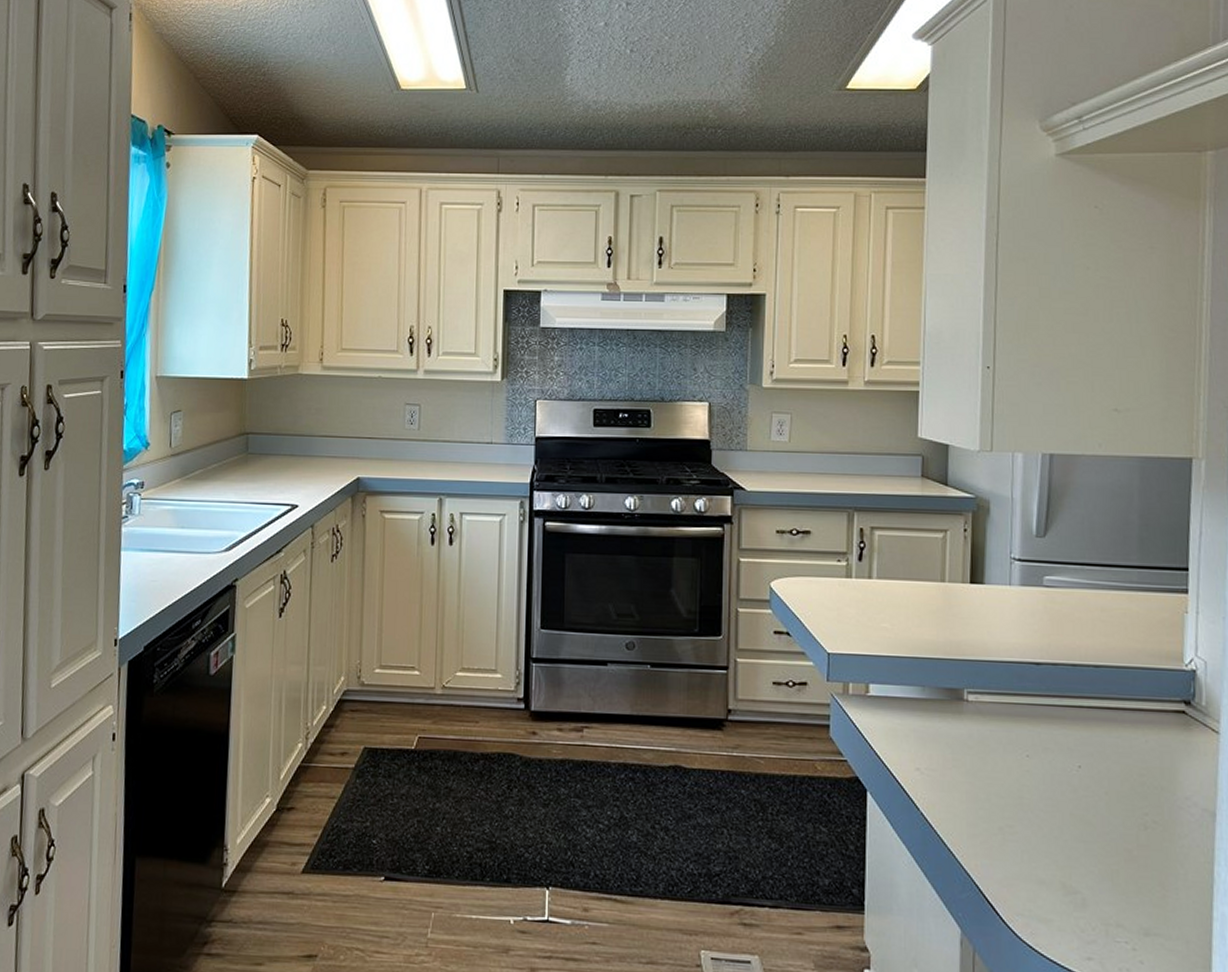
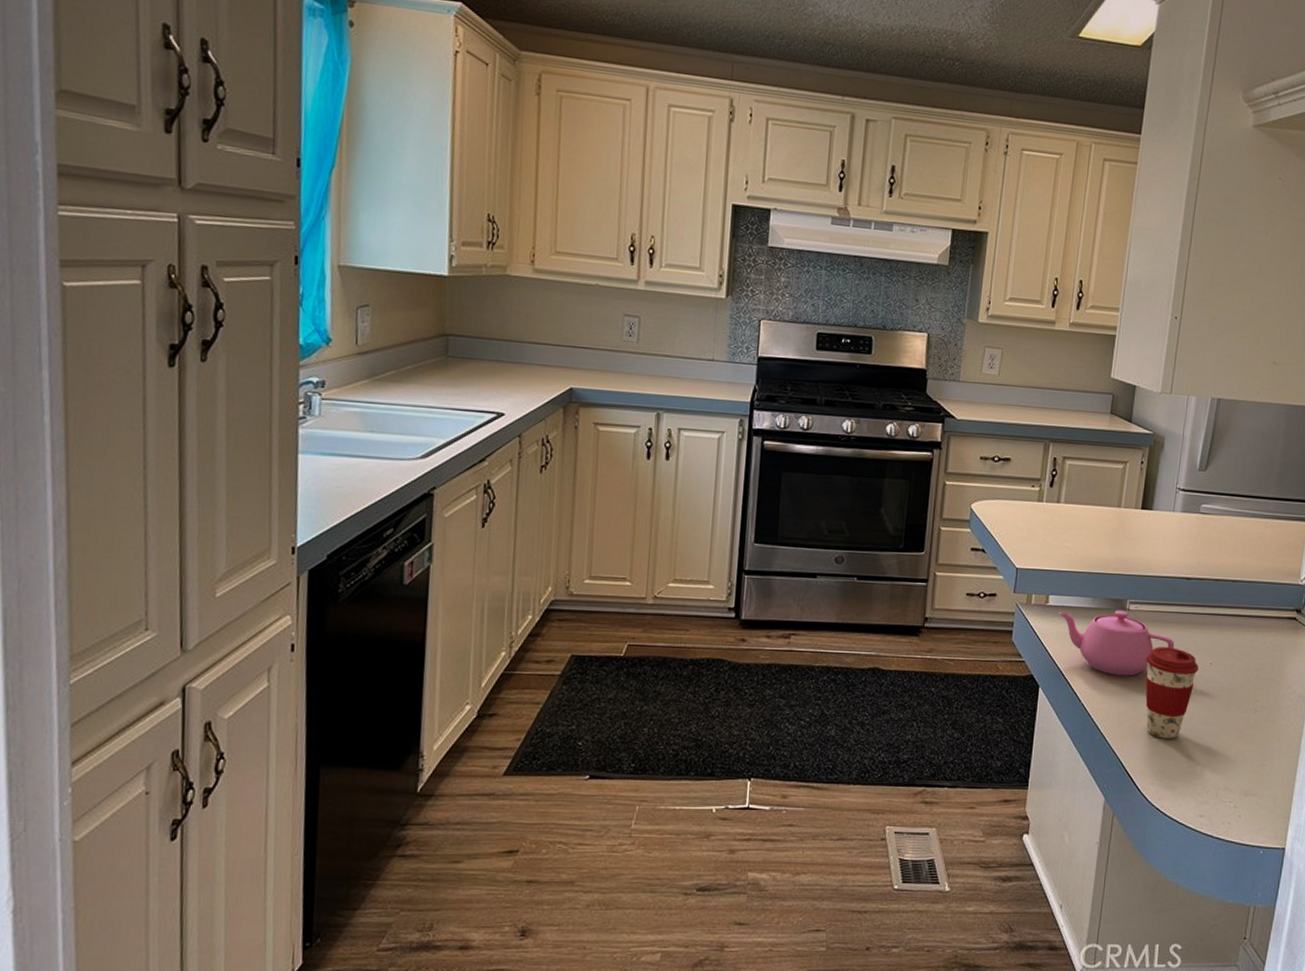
teapot: none [881,701,1030,780] -> present [1058,610,1175,676]
coffee cup: none [995,745,1065,859] -> present [1145,647,1199,739]

